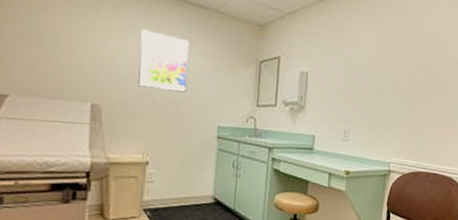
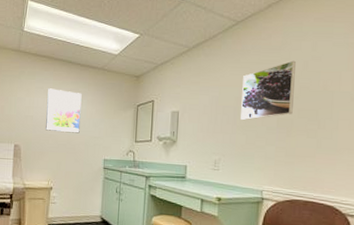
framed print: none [372,25,427,87] -> present [241,60,296,121]

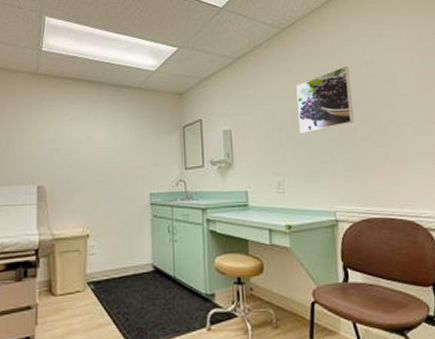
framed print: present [46,88,82,133] -> none [76,114,118,166]

